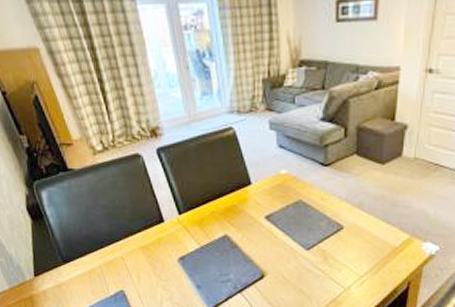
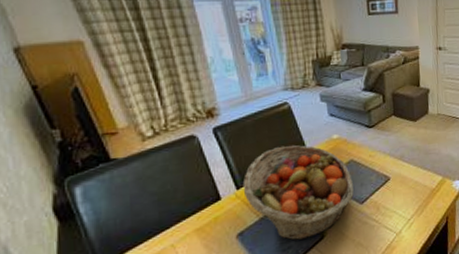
fruit basket: none [184,175,299,275] -> present [242,145,354,240]

